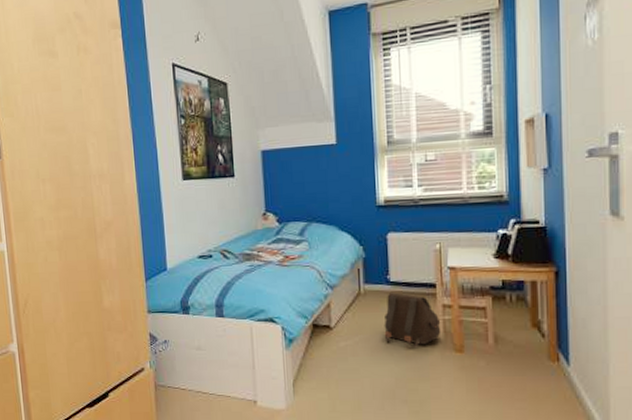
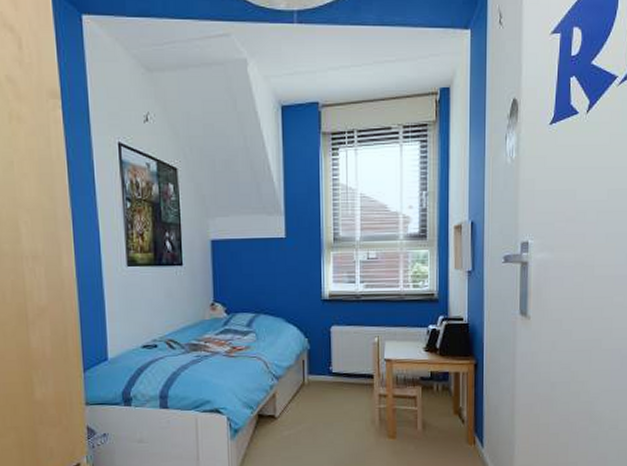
satchel: present [384,292,441,348] -> none [325,383,377,435]

